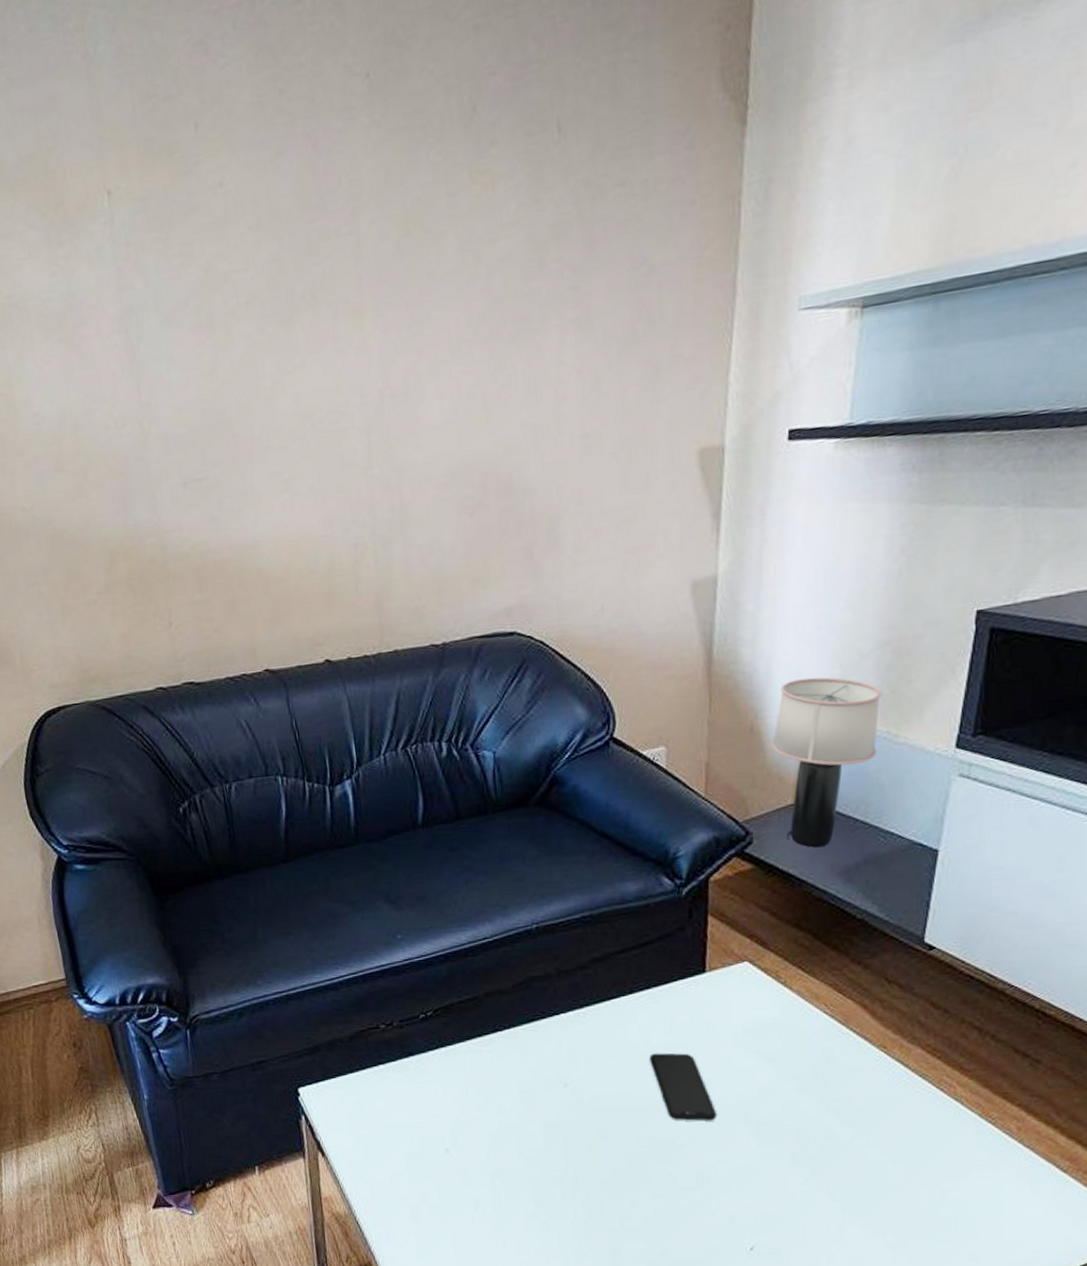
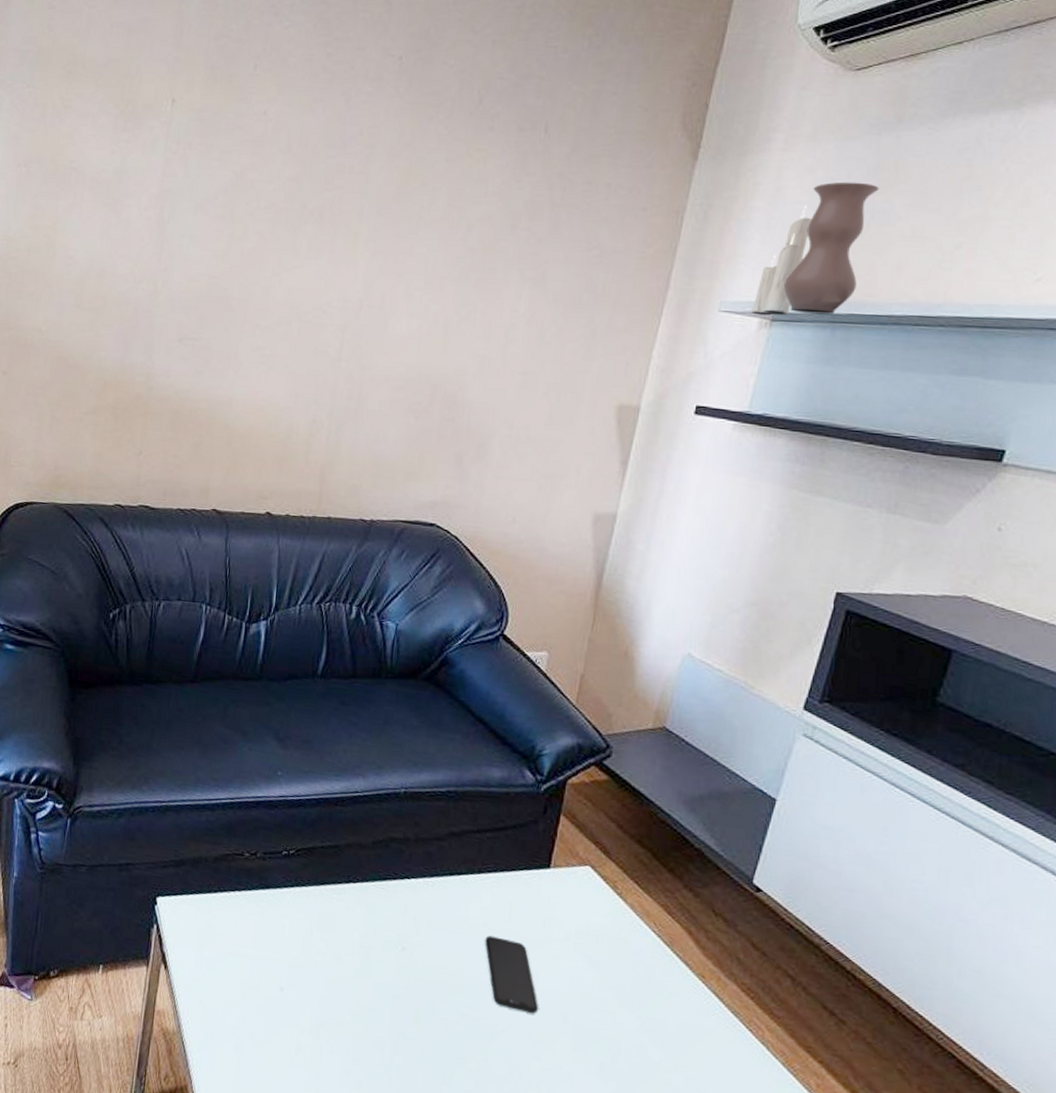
table lamp: present [770,677,882,848] -> none [640,618,745,774]
candle: none [835,153,894,305] -> present [750,205,812,316]
vase: none [870,108,971,291] -> present [783,181,880,315]

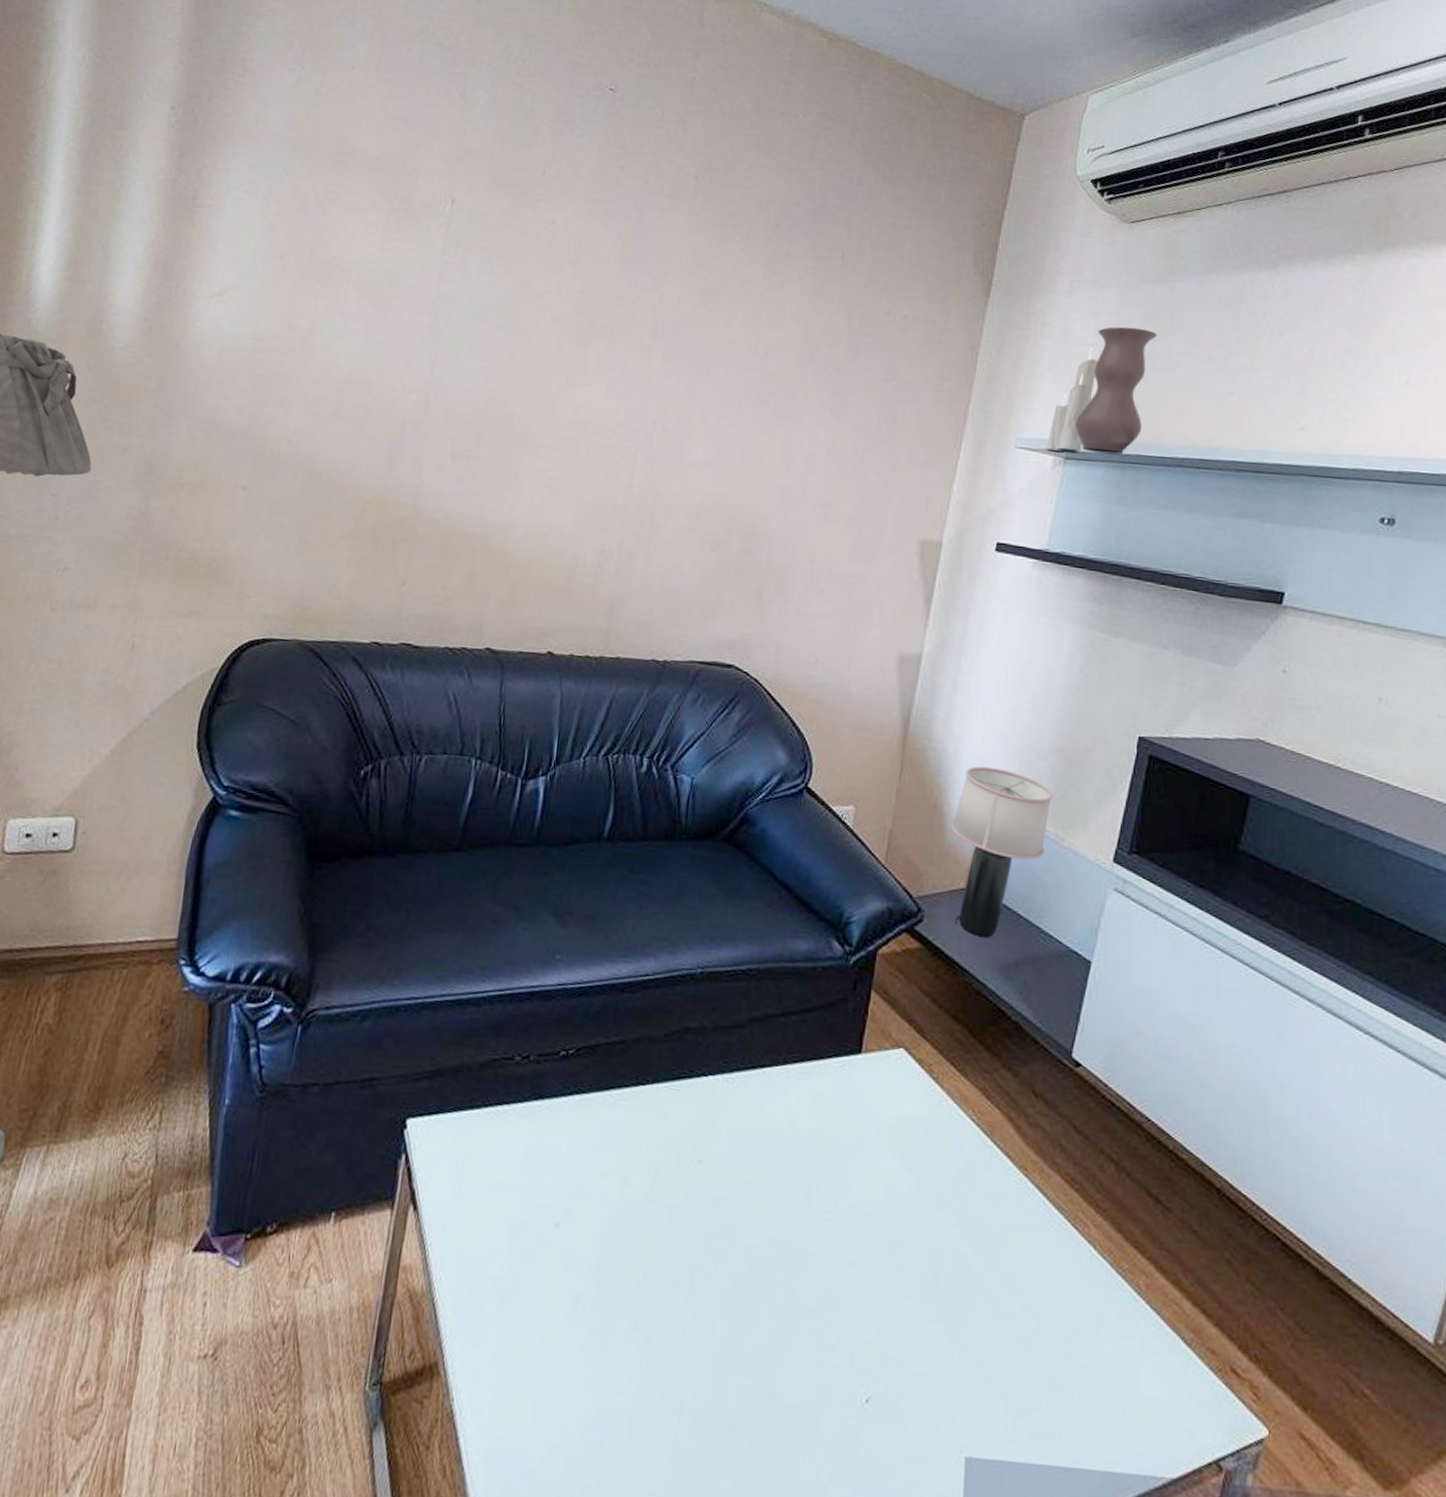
smartphone: present [485,935,538,1014] -> none [791,1138,851,1229]
table lamp: none [640,618,745,774] -> present [950,766,1053,938]

